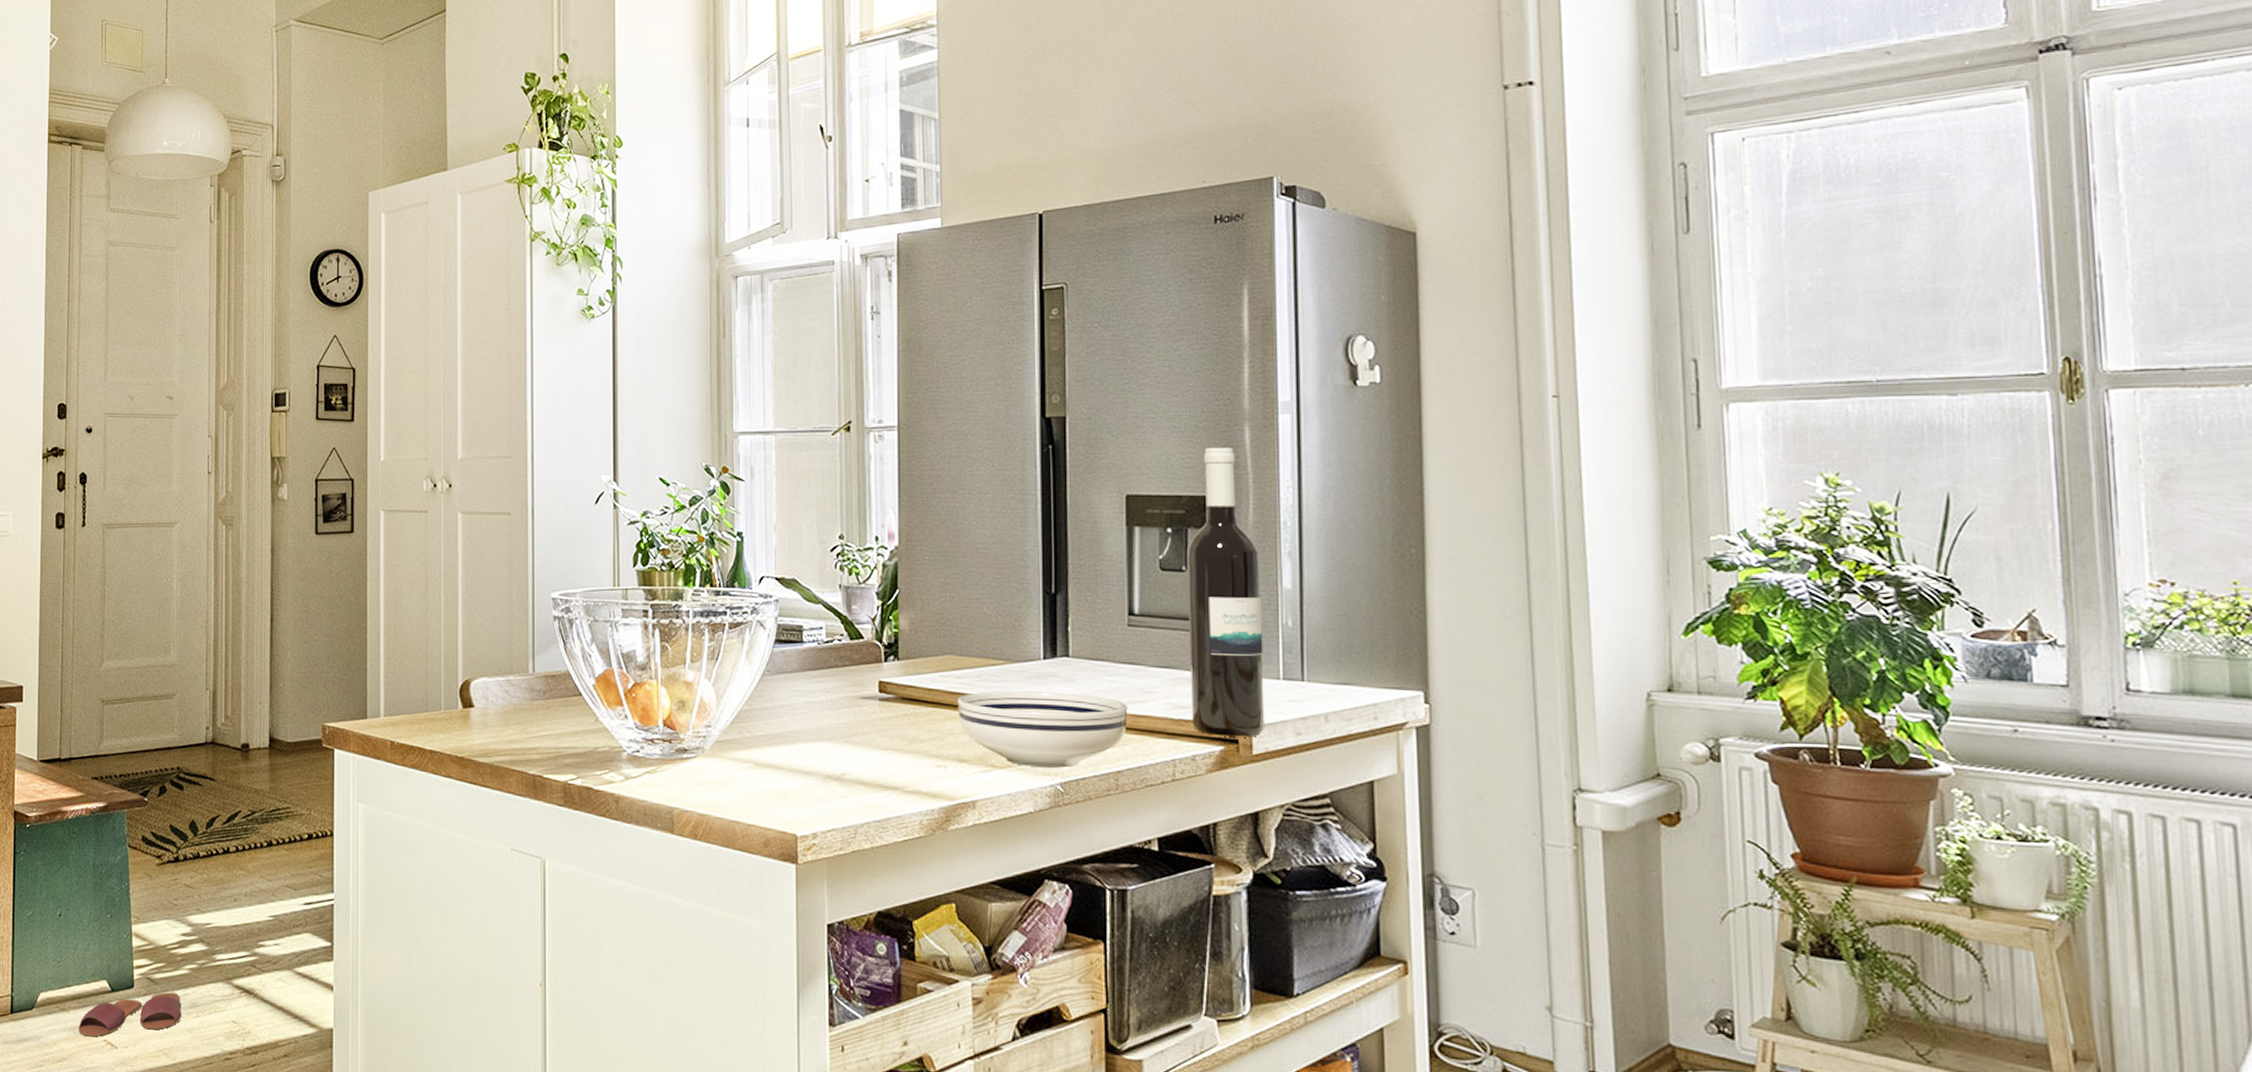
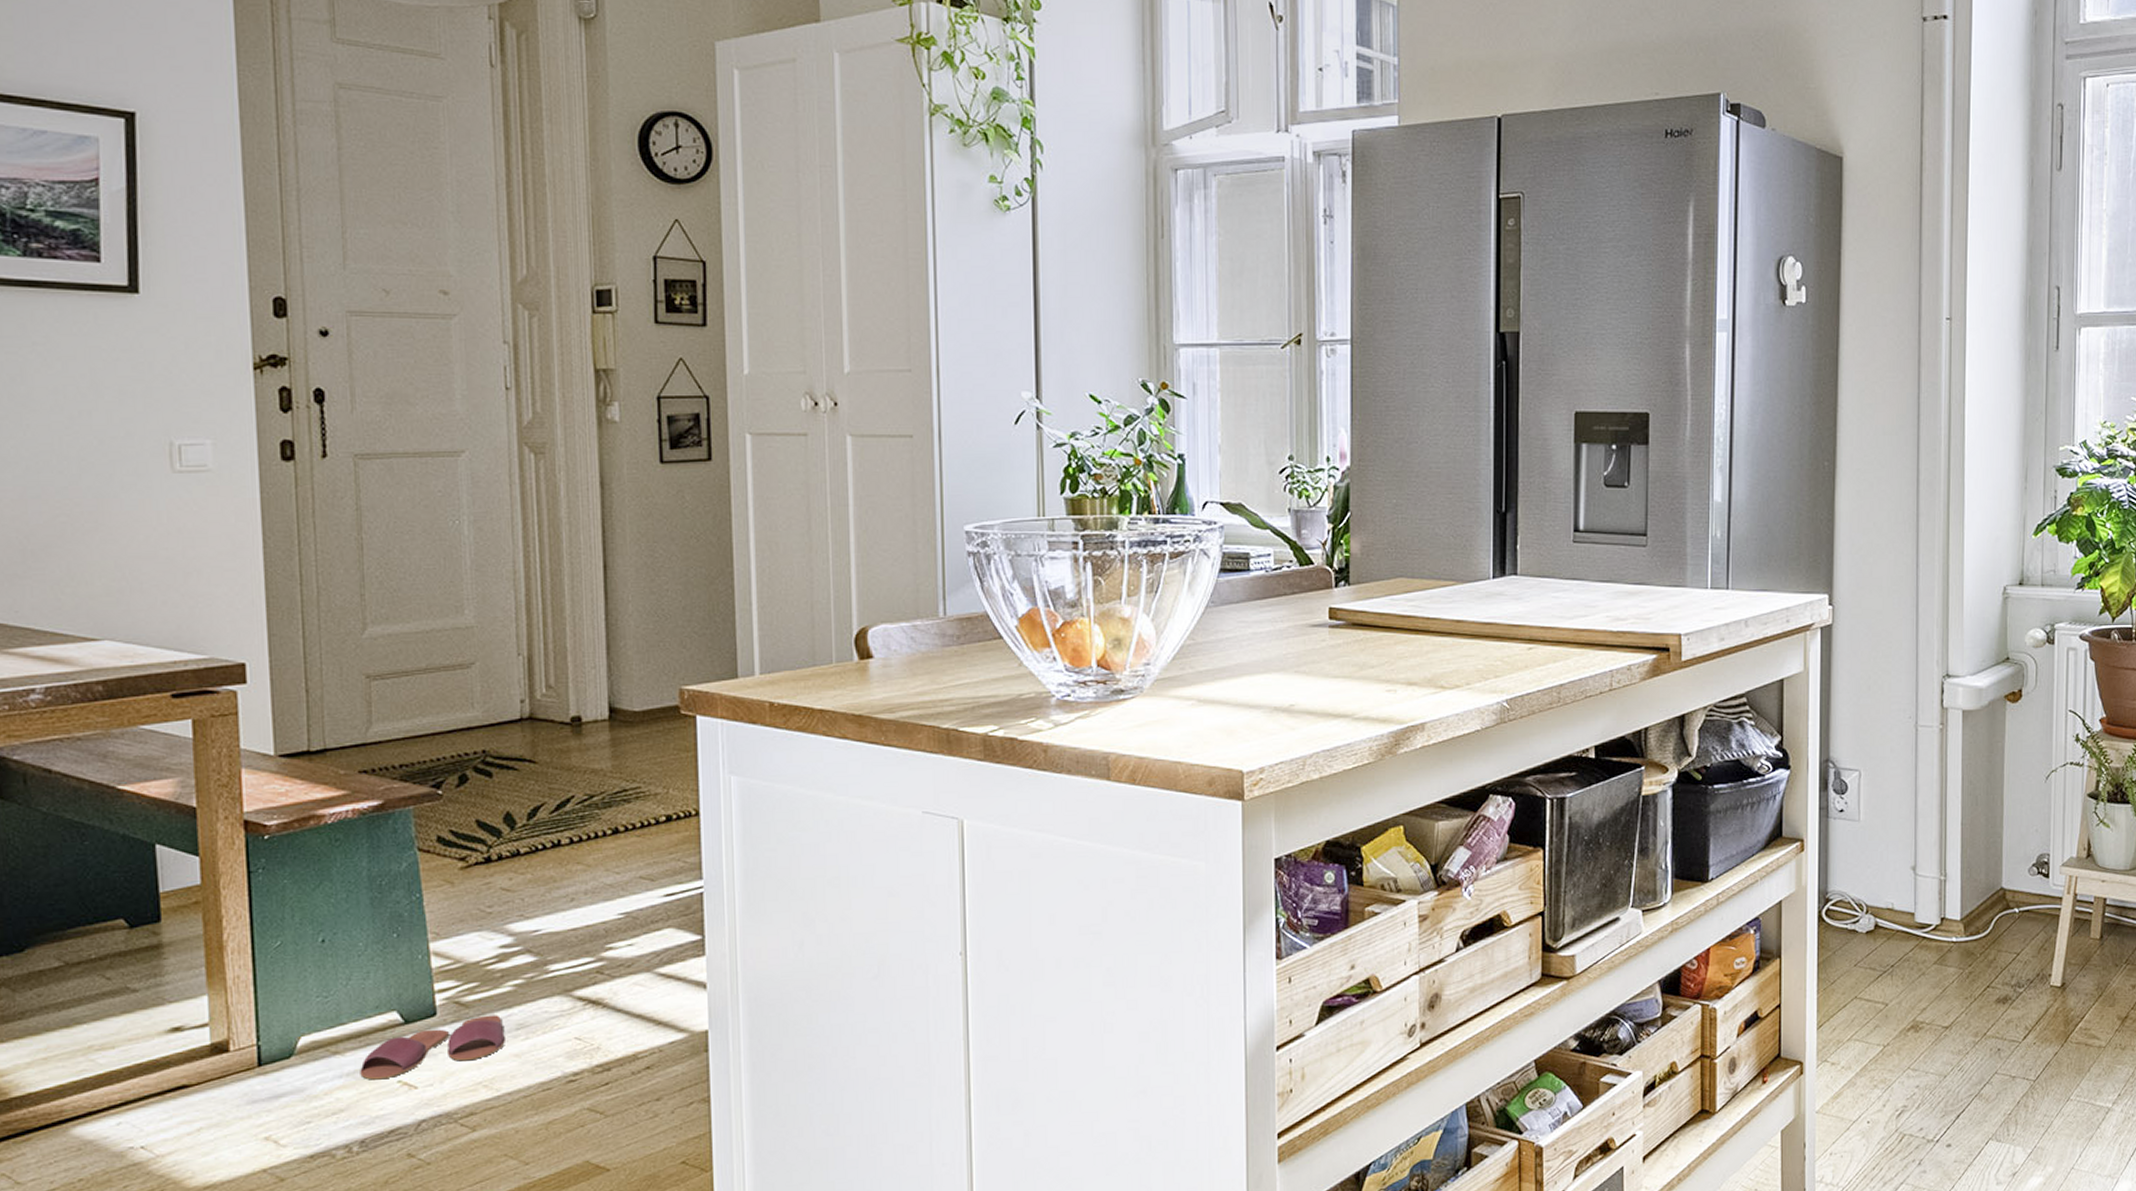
bowl: present [957,691,1128,768] -> none [1407,611,1571,686]
wine bottle: present [1186,447,1265,737] -> none [1628,364,1695,645]

